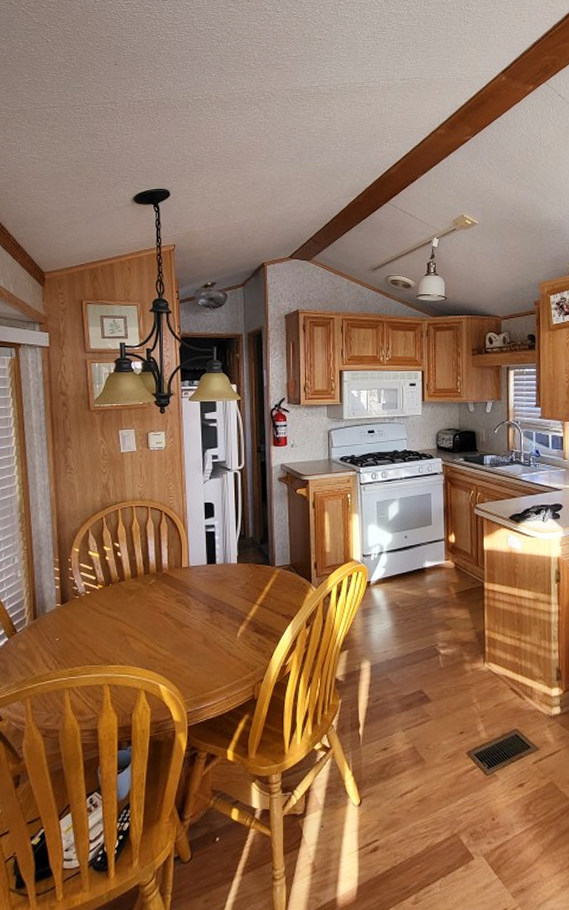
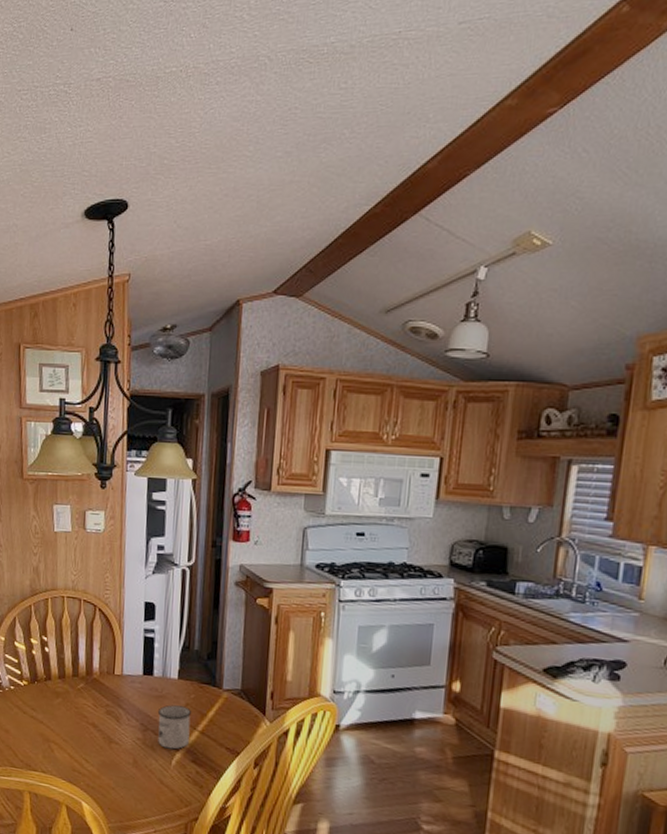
mug: none [221,586,250,624] -> present [157,704,191,750]

